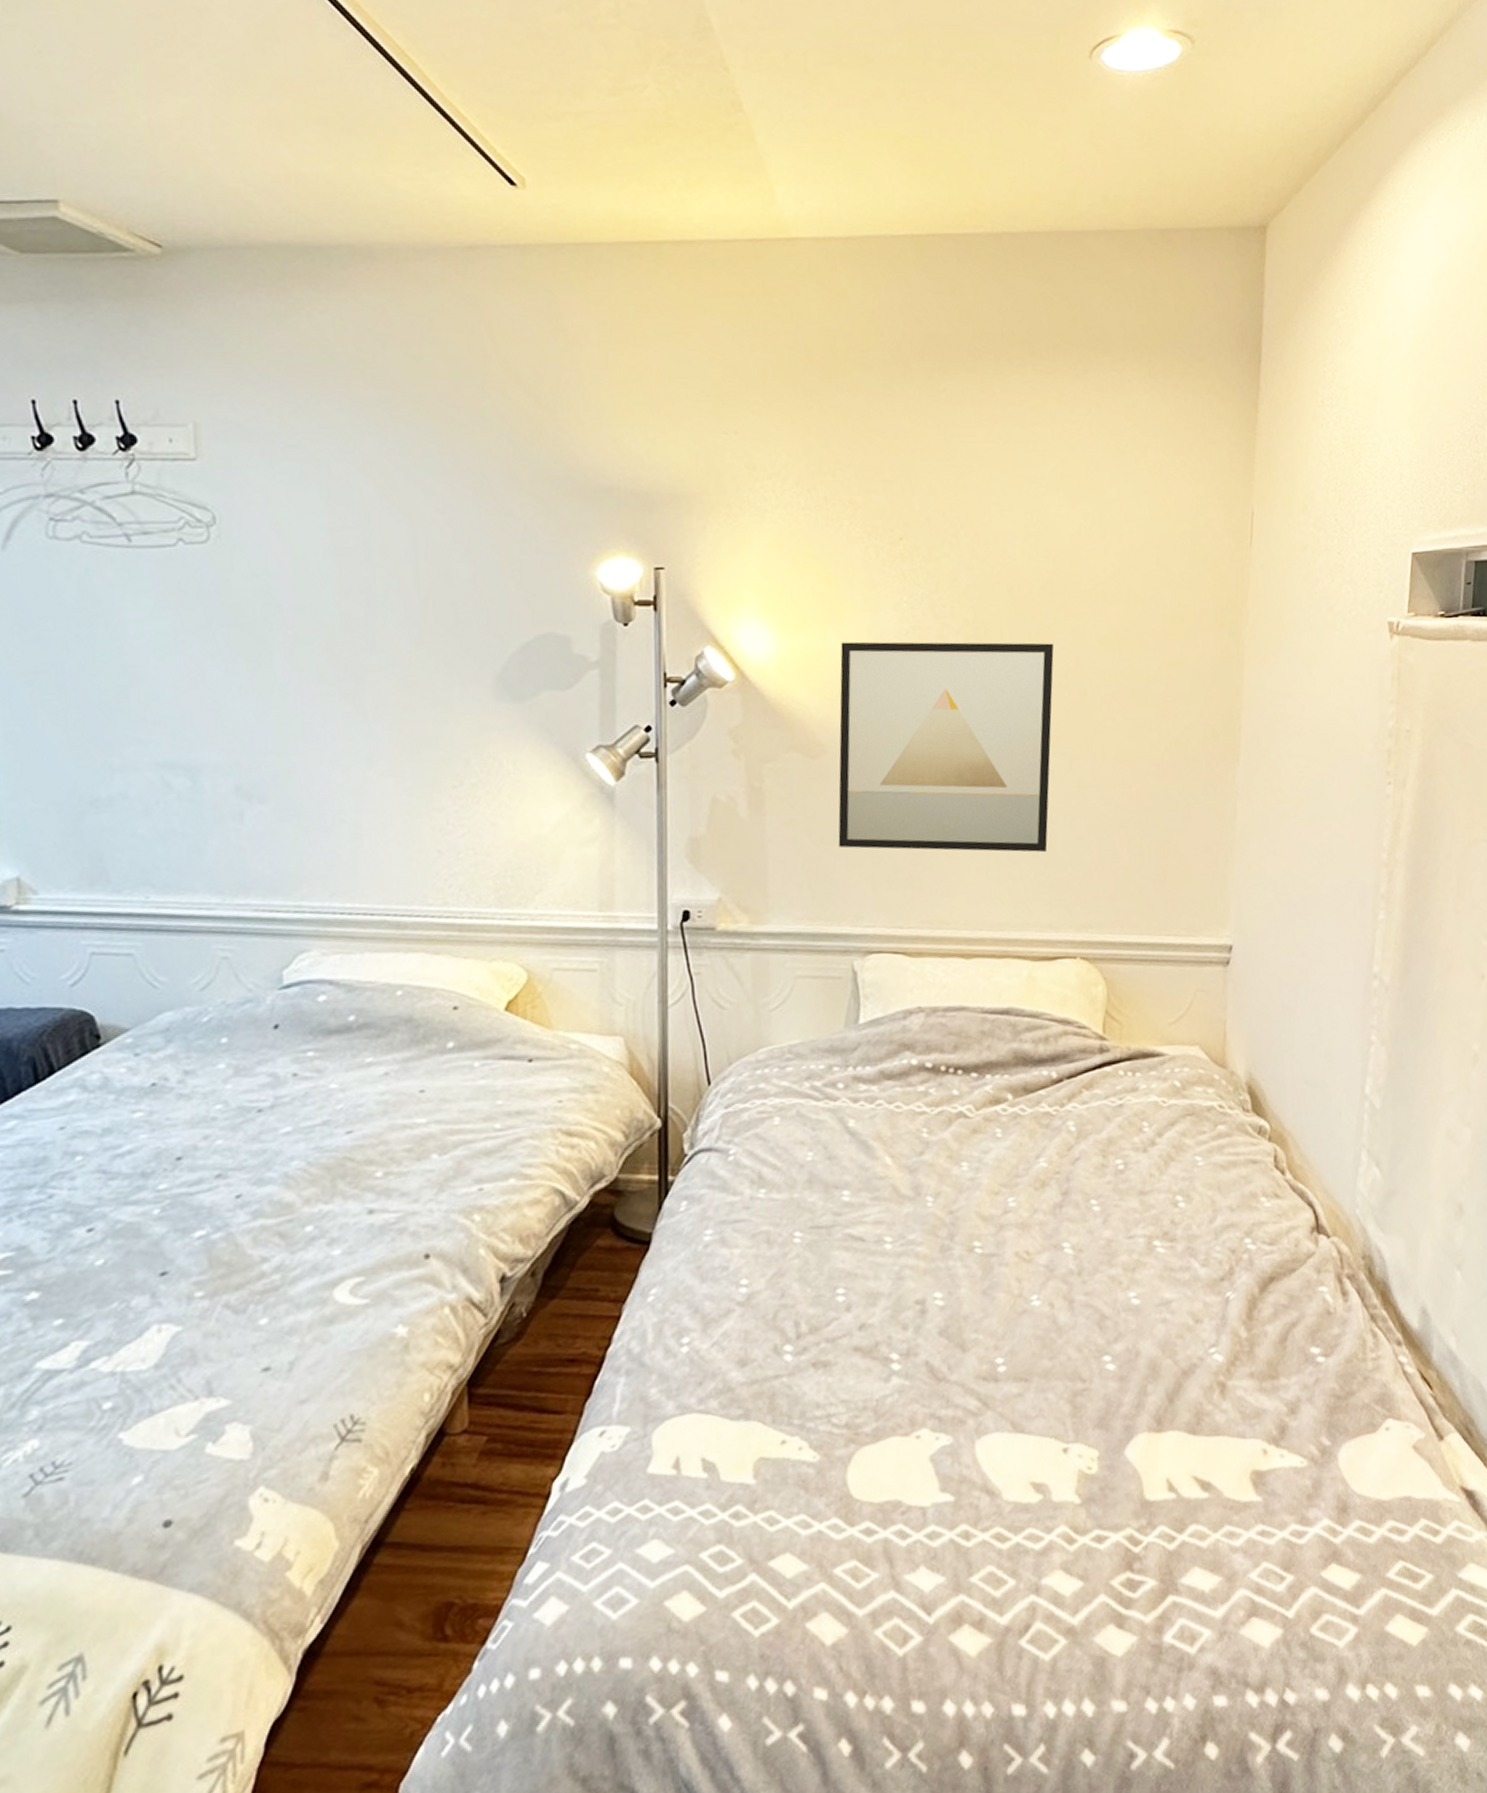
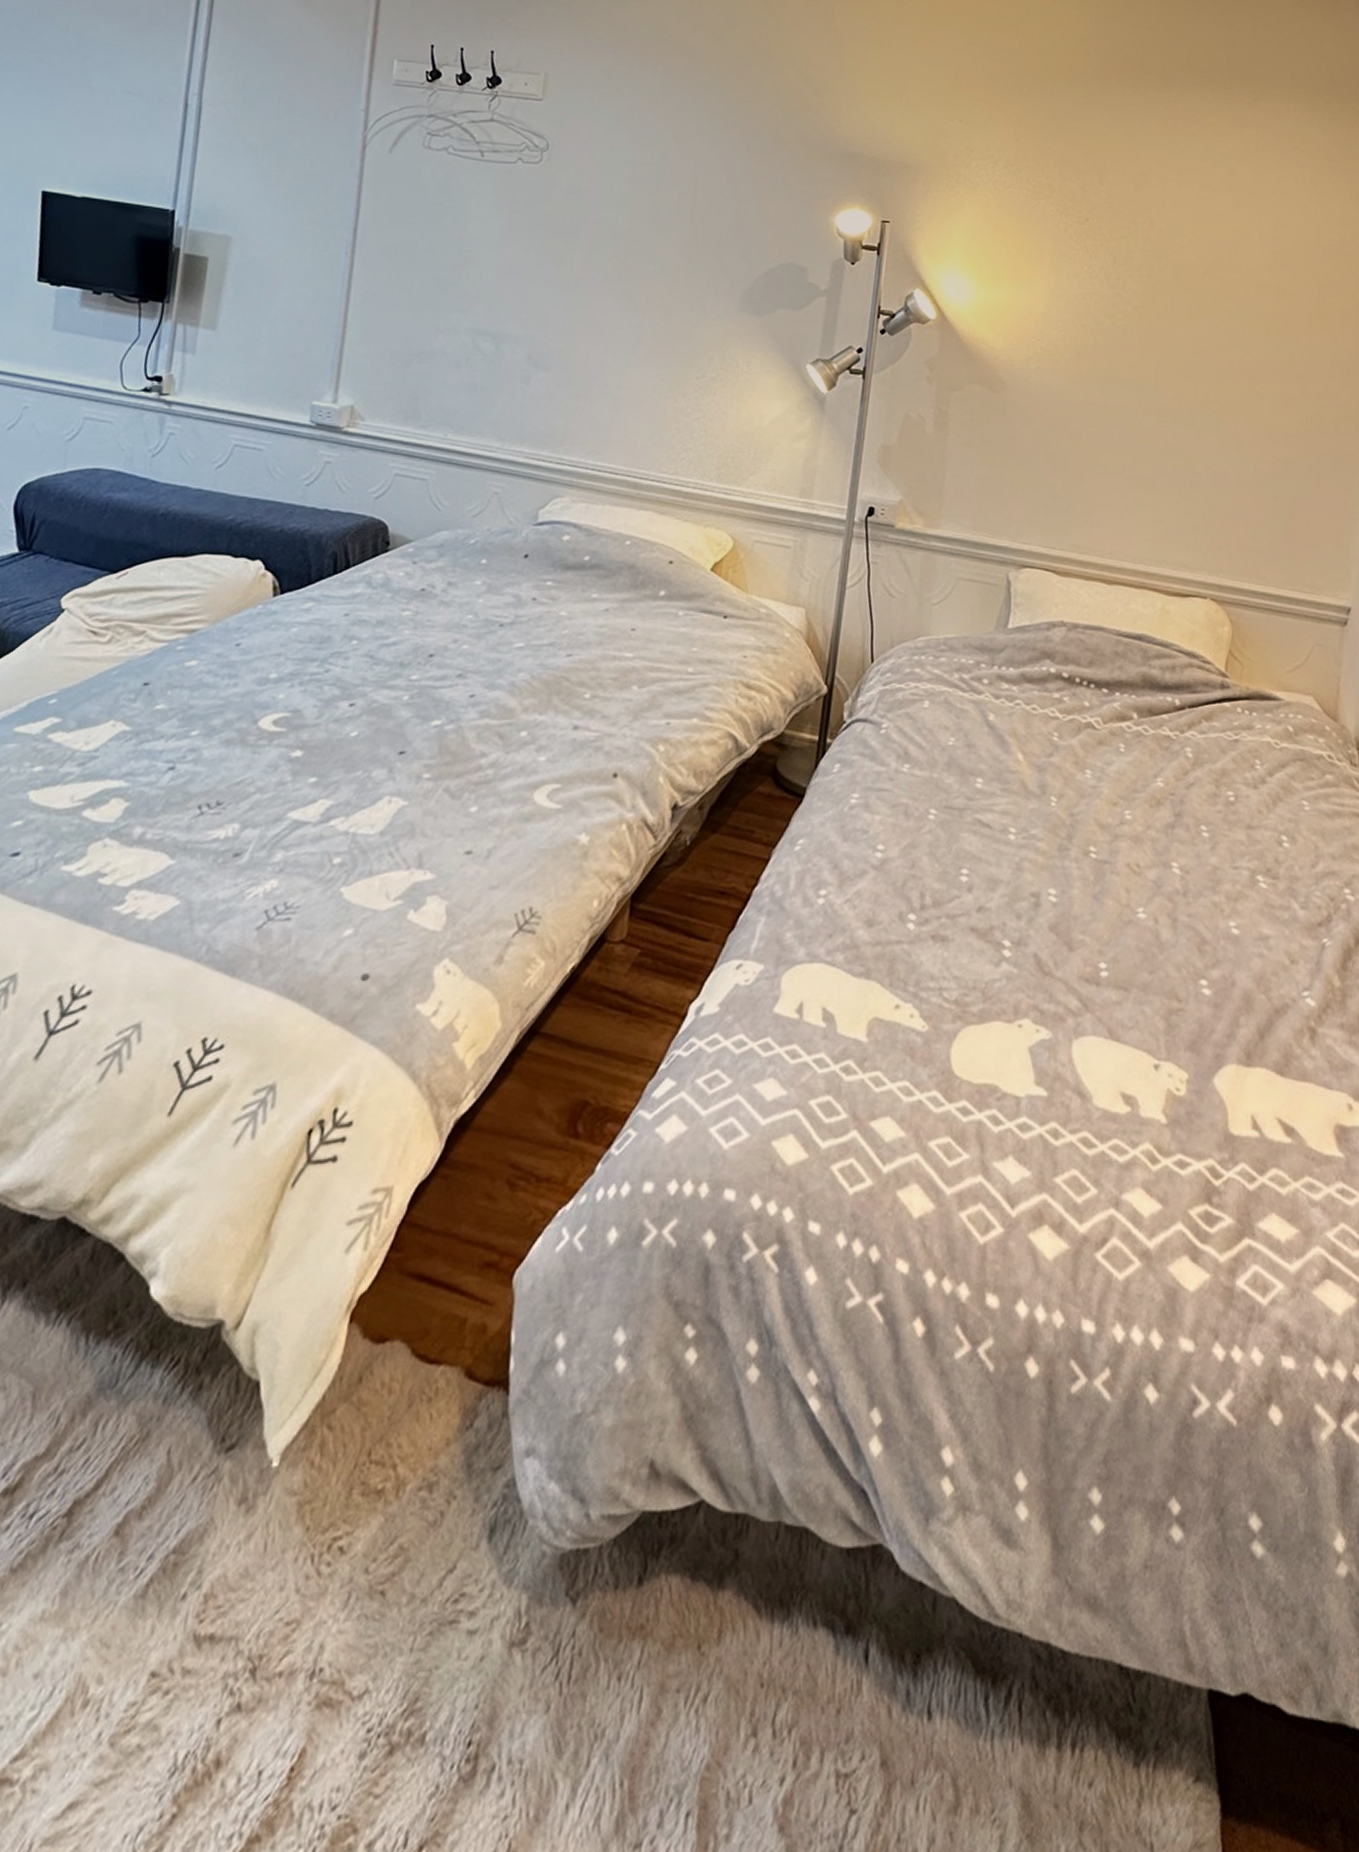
wall art: present [838,641,1054,853] -> none [1007,298,1209,500]

